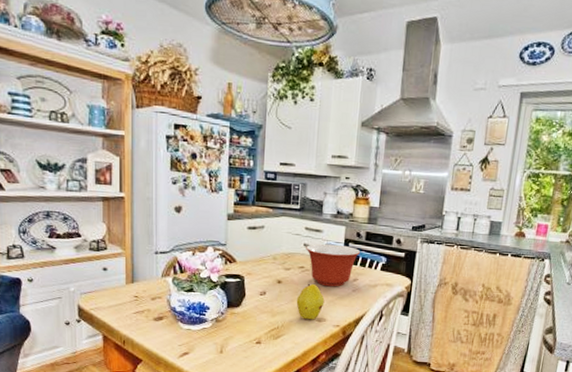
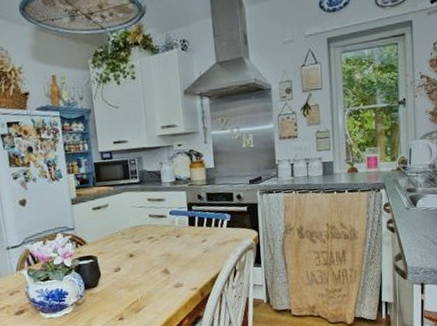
fruit: present [296,283,325,320] -> none [151,252,179,288]
mixing bowl: present [306,243,361,287] -> none [151,209,205,253]

